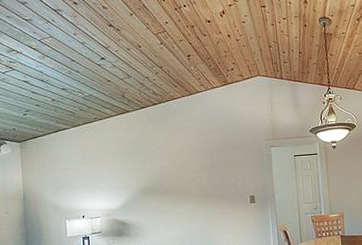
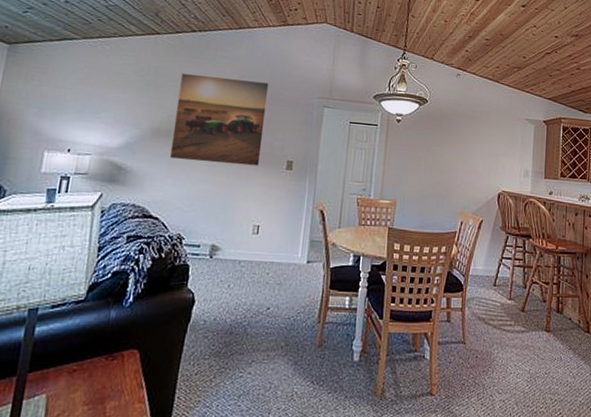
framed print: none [153,135,229,210] -> present [169,72,271,167]

